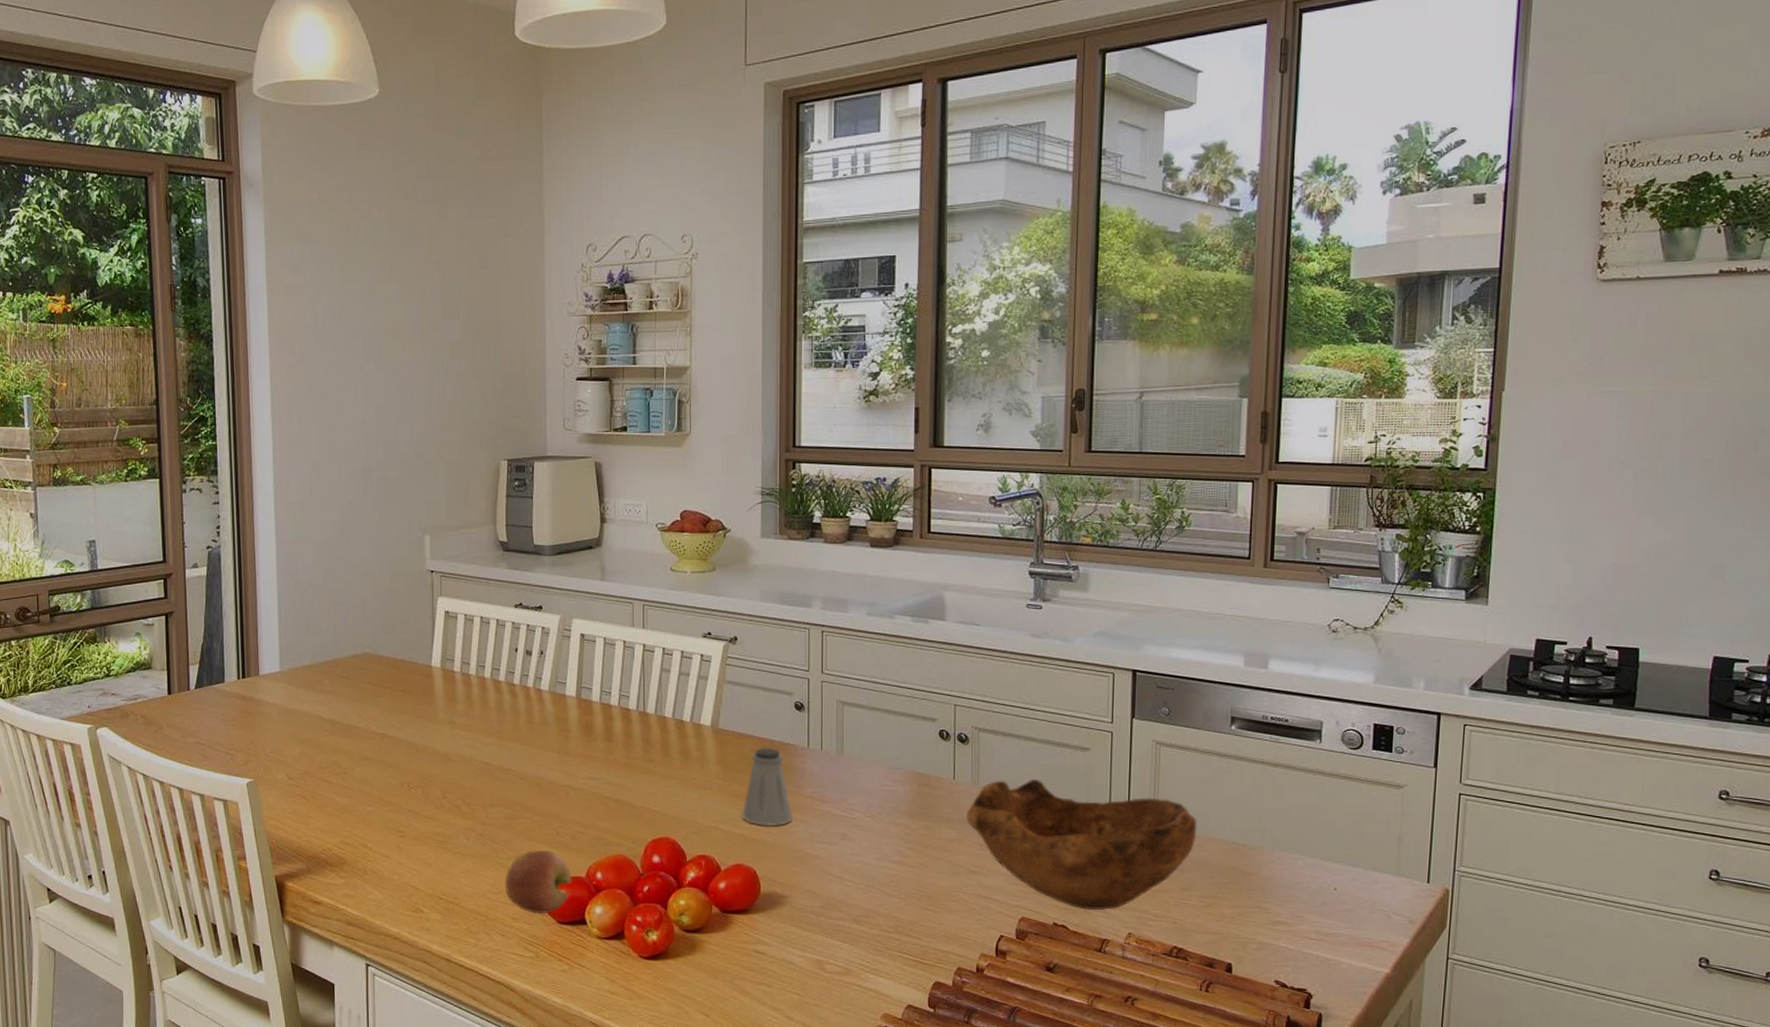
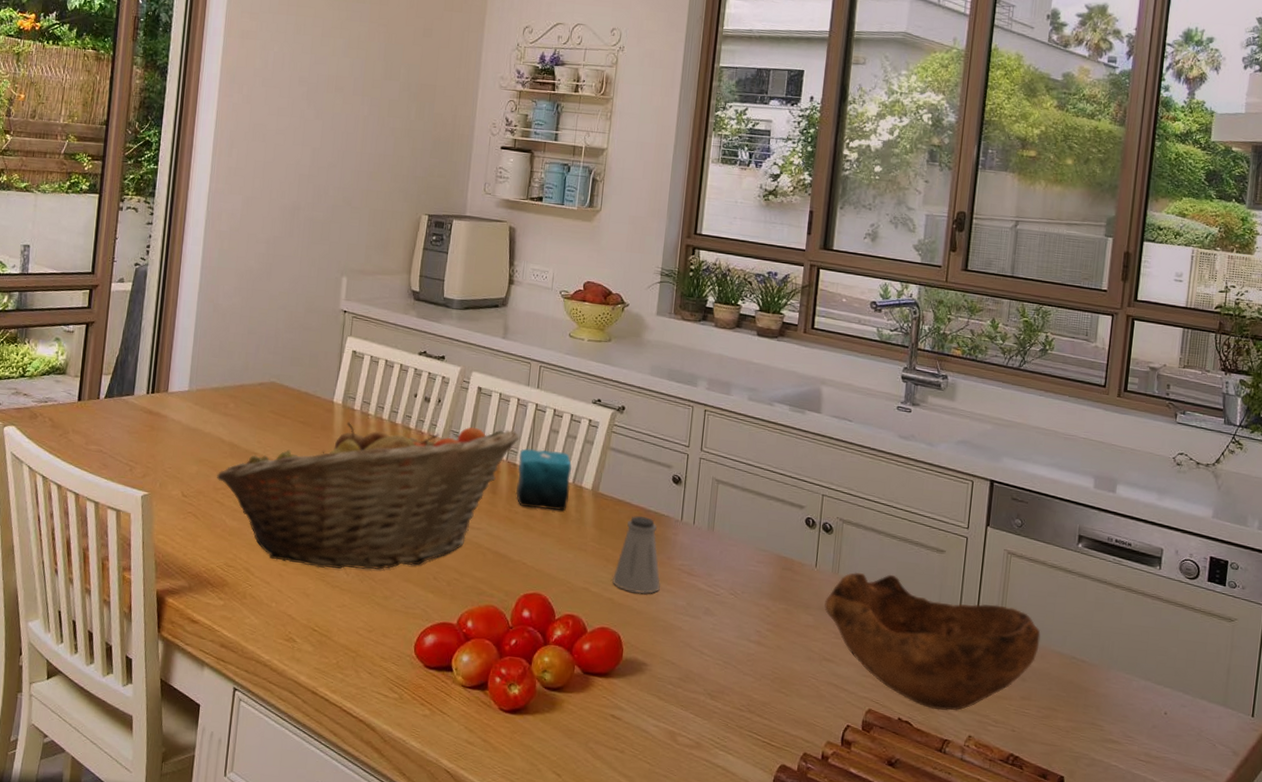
fruit basket: none [321,674,630,836] -> present [217,421,520,570]
apple: present [505,850,572,913] -> none [378,592,443,656]
candle: none [631,689,689,752] -> present [515,448,572,511]

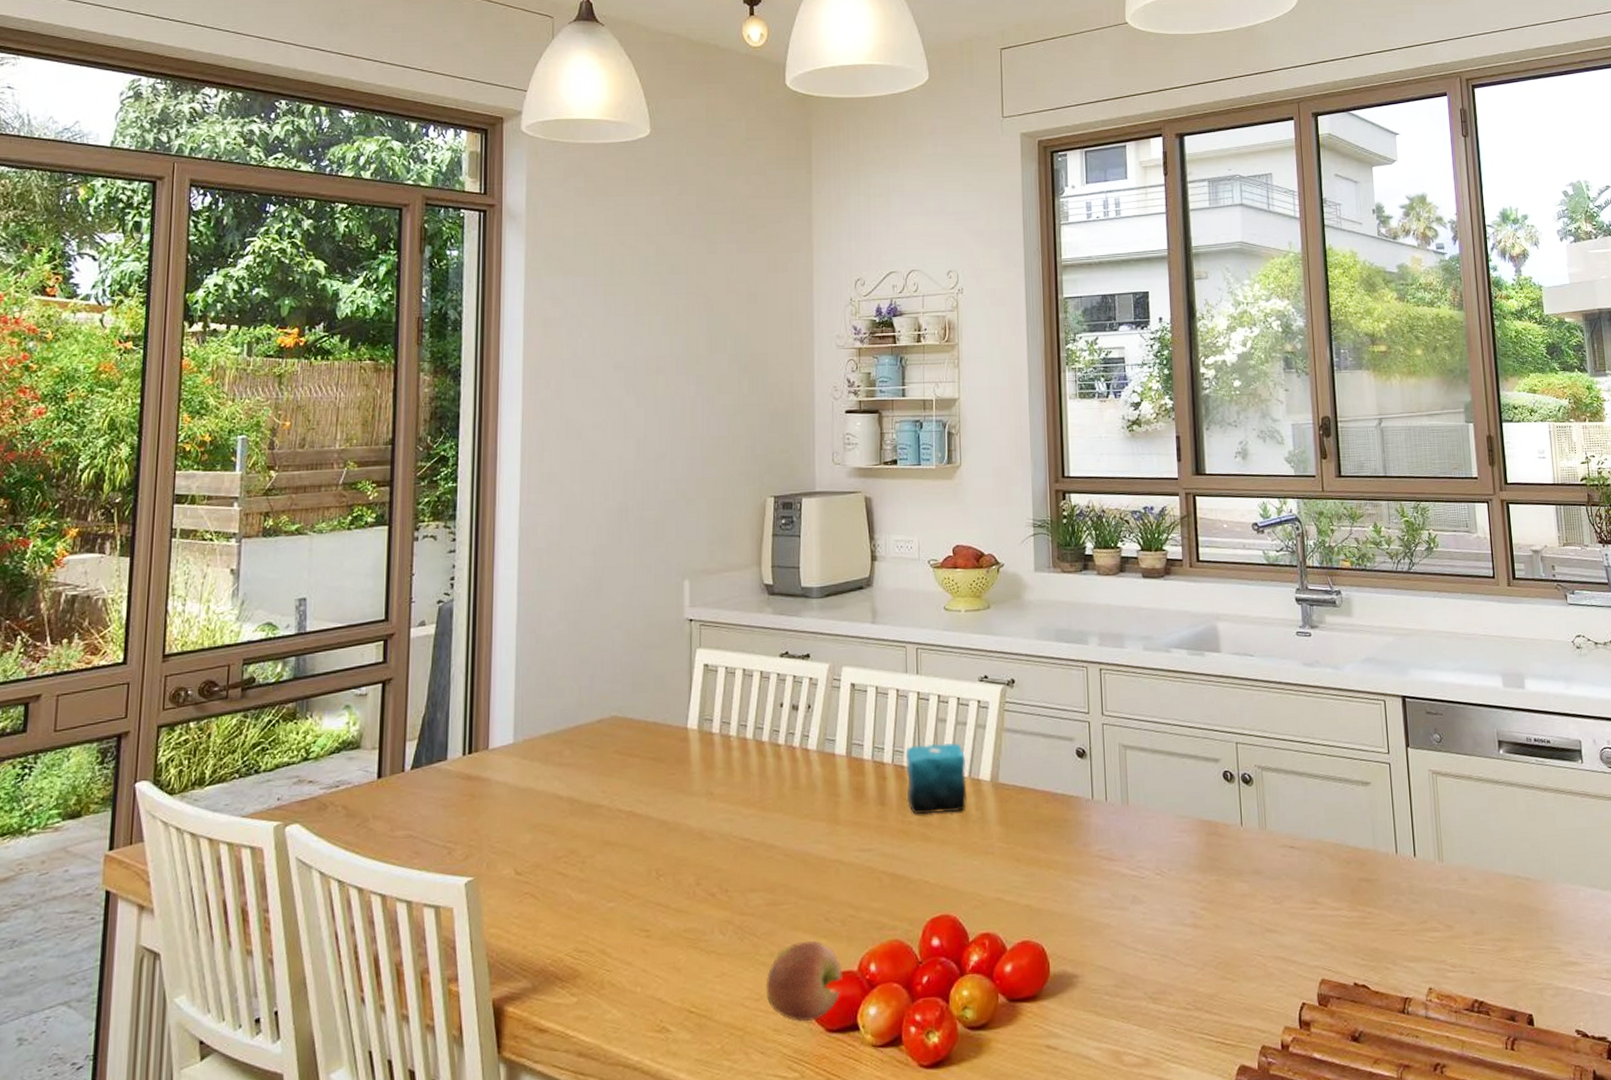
fruit basket: present [217,421,520,570] -> none [556,727,904,934]
apple: none [378,592,443,656] -> present [766,941,842,1021]
saltshaker: present [612,516,660,594] -> none [1027,802,1080,894]
wooden bowl: present [824,572,1041,711] -> none [1257,819,1482,966]

